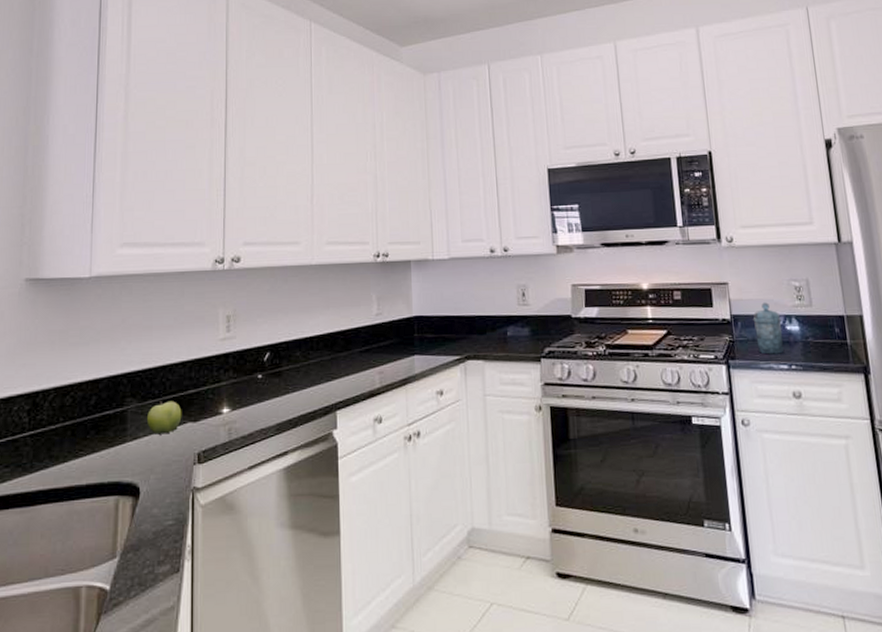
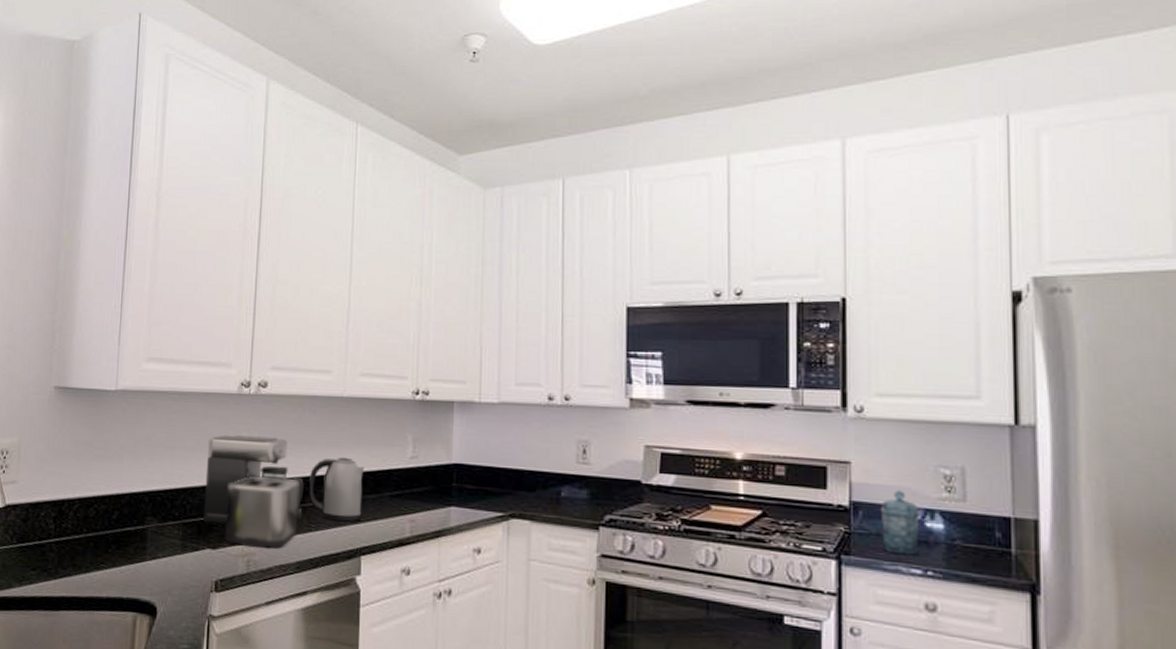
fruit: present [147,401,182,435] -> none [167,524,201,558]
coffee maker: none [183,308,280,397] -> present [203,435,304,525]
toaster: none [205,345,280,414] -> present [224,476,303,548]
kettle: none [285,320,335,381] -> present [309,457,365,522]

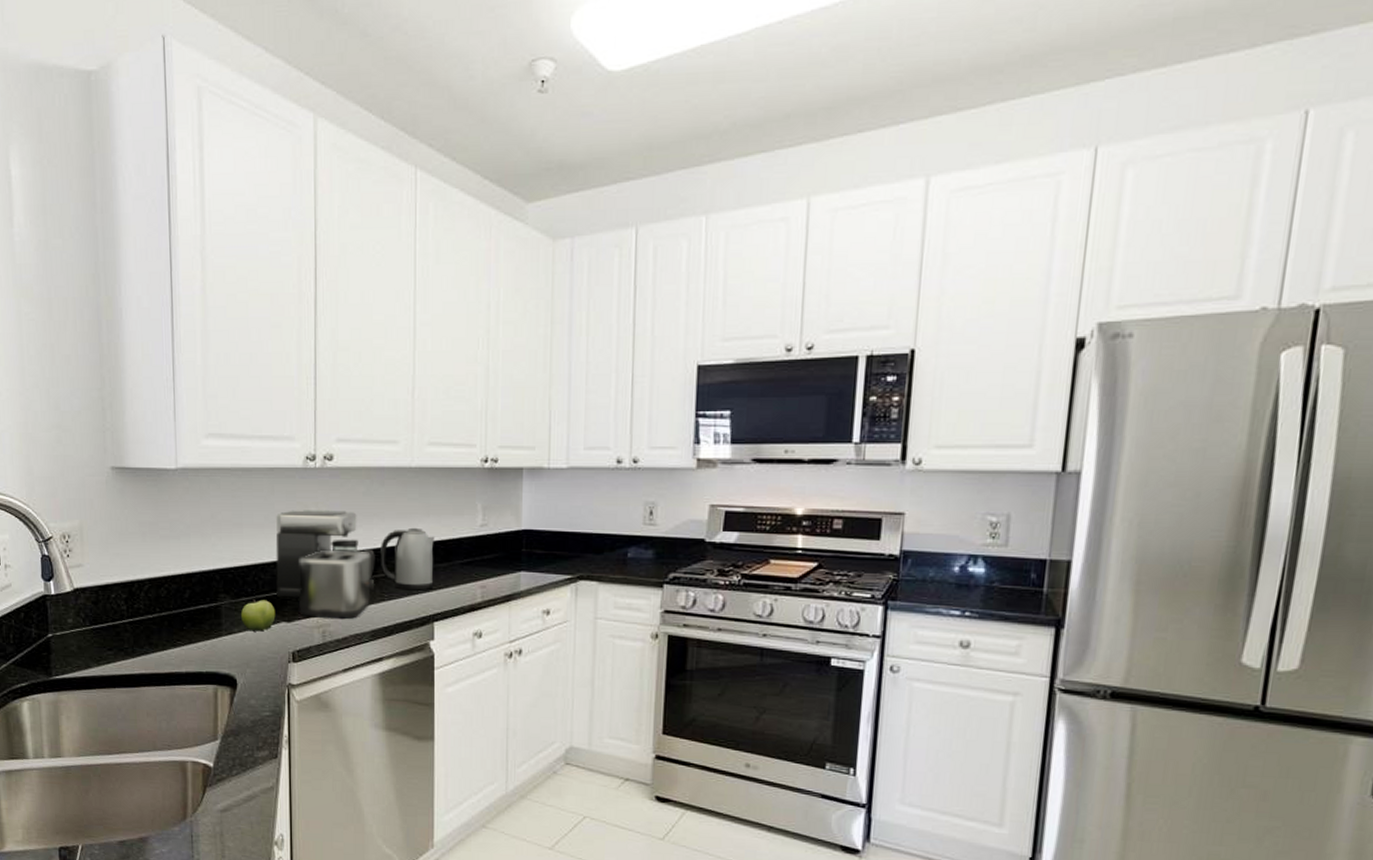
fruit: none [167,524,201,558] -> present [241,599,276,632]
canister: present [880,490,920,556] -> none [926,538,964,598]

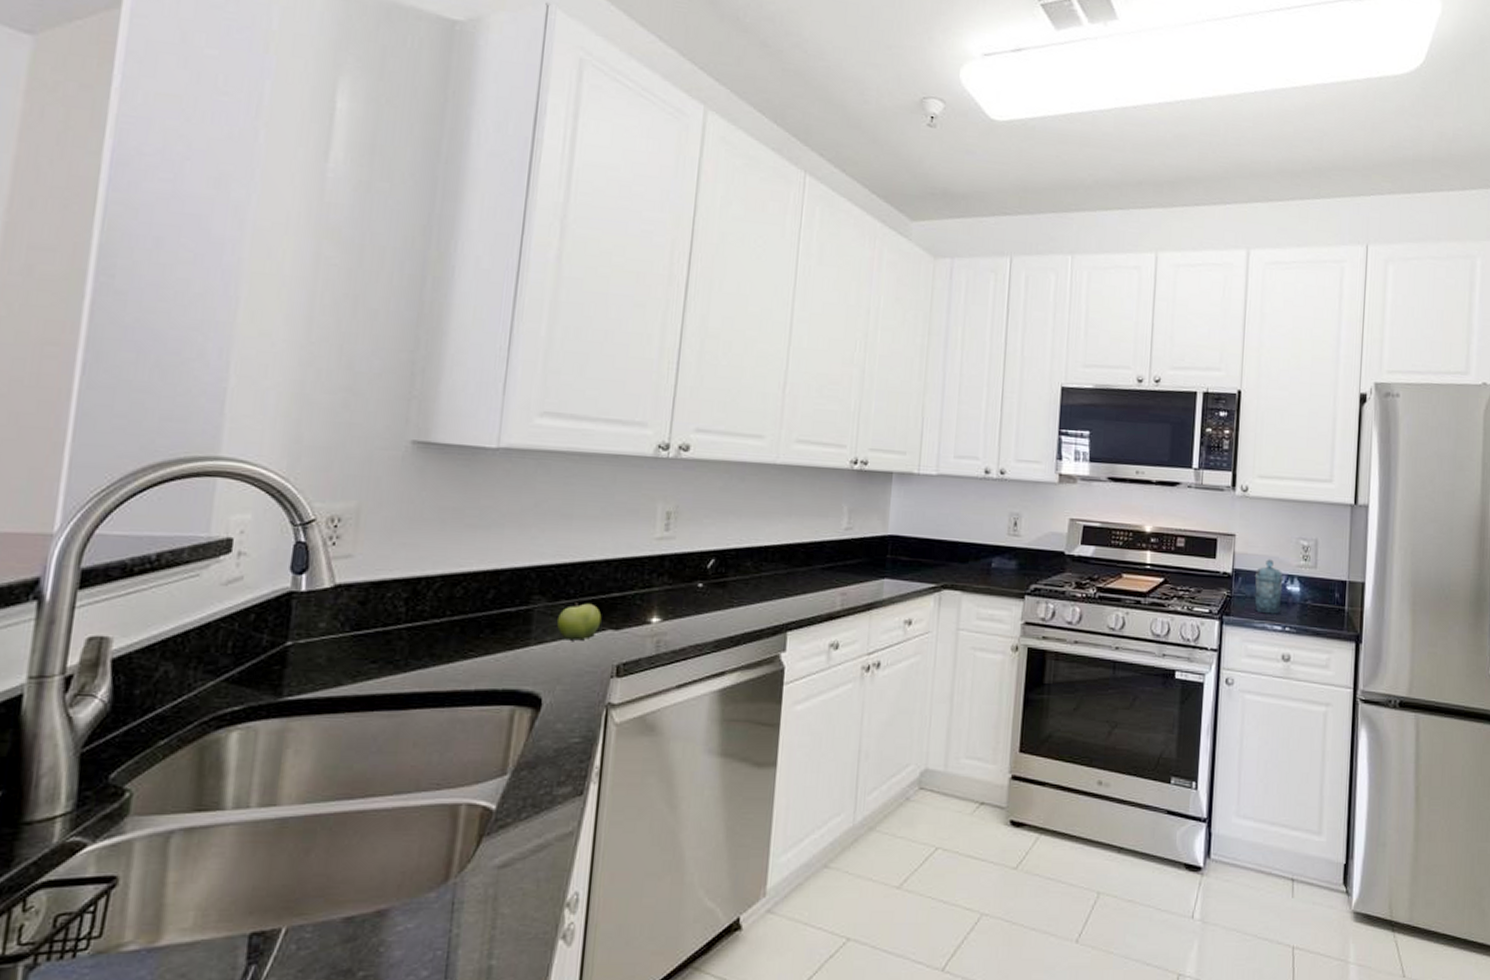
coffee maker: present [275,510,375,598] -> none [605,502,727,602]
toaster: present [298,550,375,618] -> none [631,549,724,626]
kettle: present [381,527,435,591] -> none [732,527,796,597]
canister: none [926,538,964,598] -> present [1254,559,1283,615]

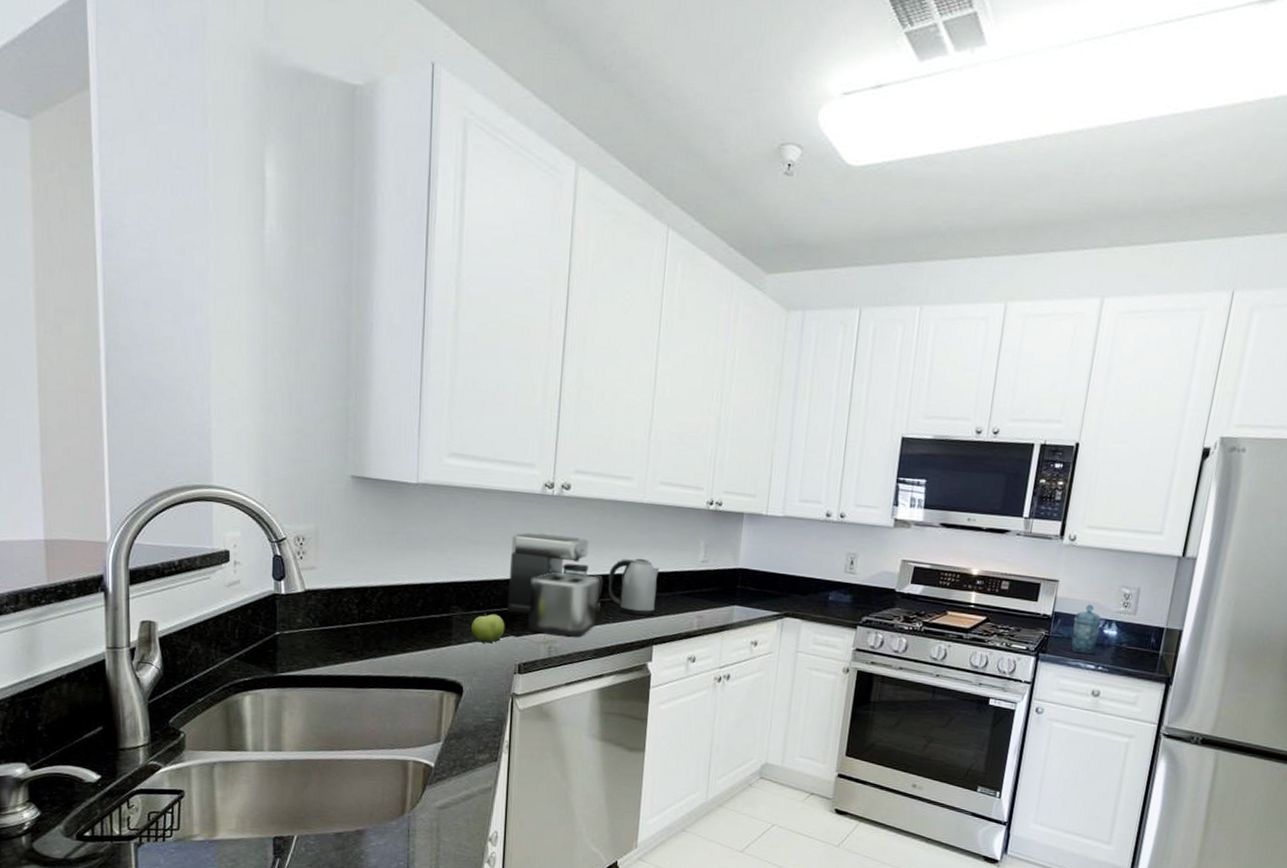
coffee maker: none [605,502,727,602] -> present [507,532,603,615]
toaster: none [631,549,724,626] -> present [527,572,601,636]
kettle: none [732,527,796,597] -> present [608,558,660,616]

